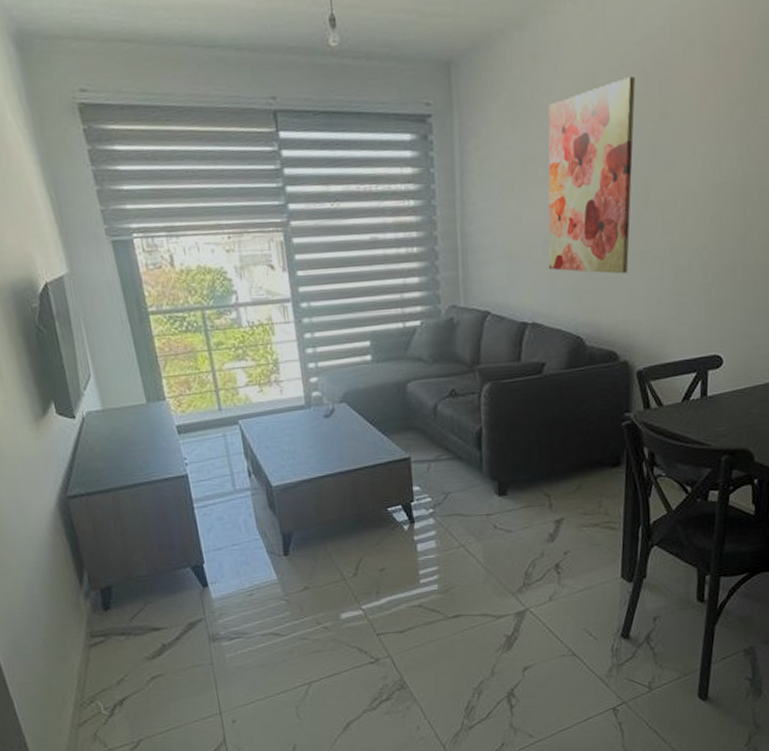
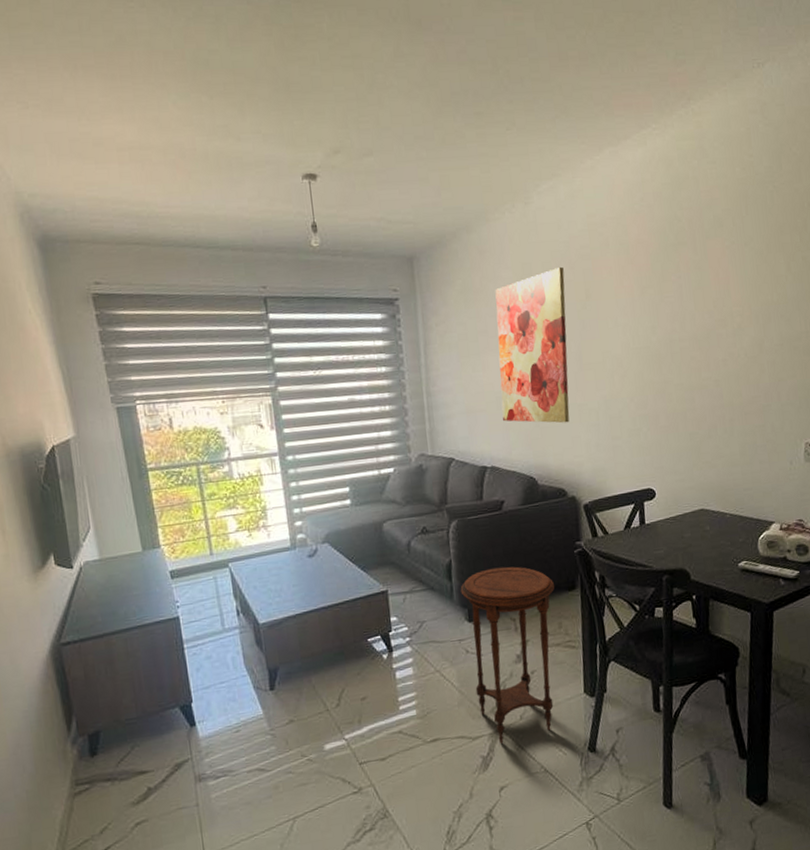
side table: none [490,437,596,624] -> present [460,566,554,744]

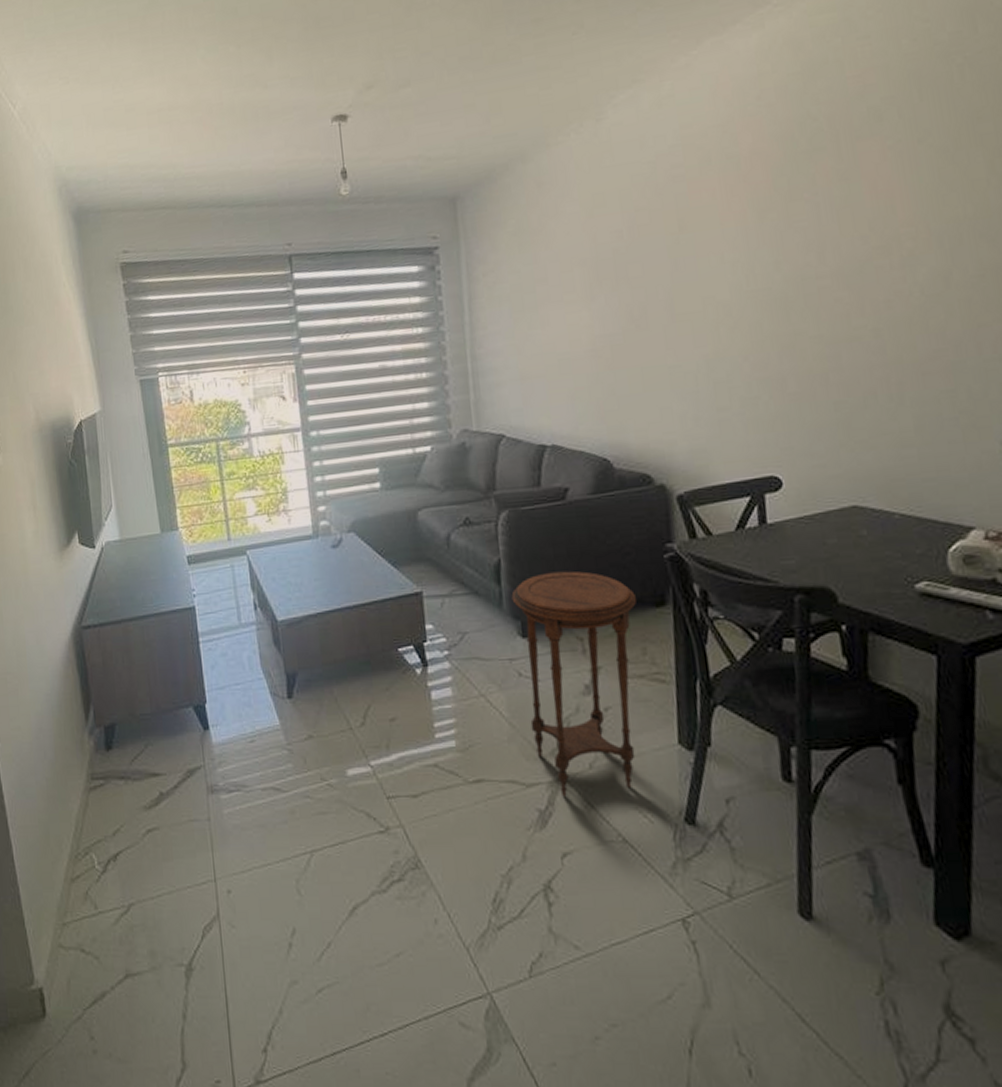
wall art: present [495,266,570,423] -> none [557,193,657,391]

